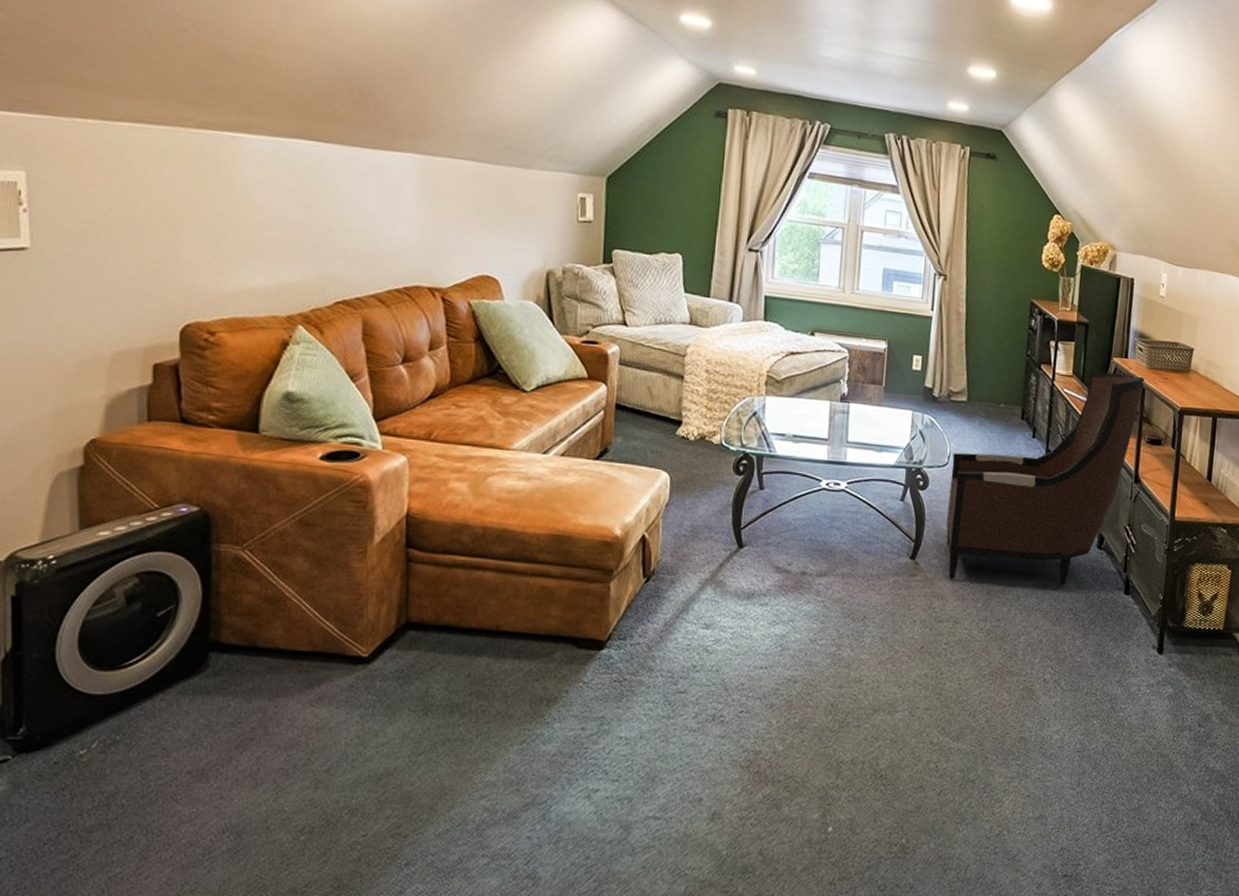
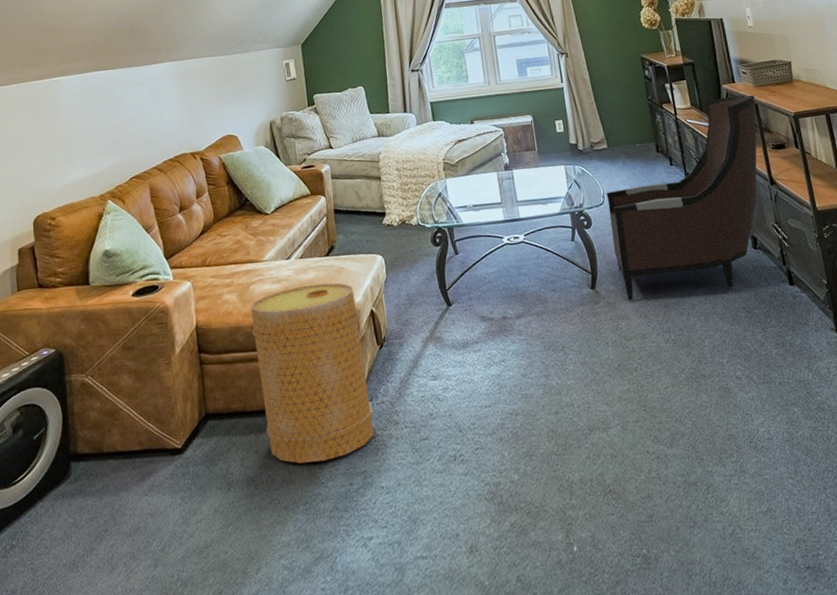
basket: none [483,489,627,698] -> present [250,283,374,464]

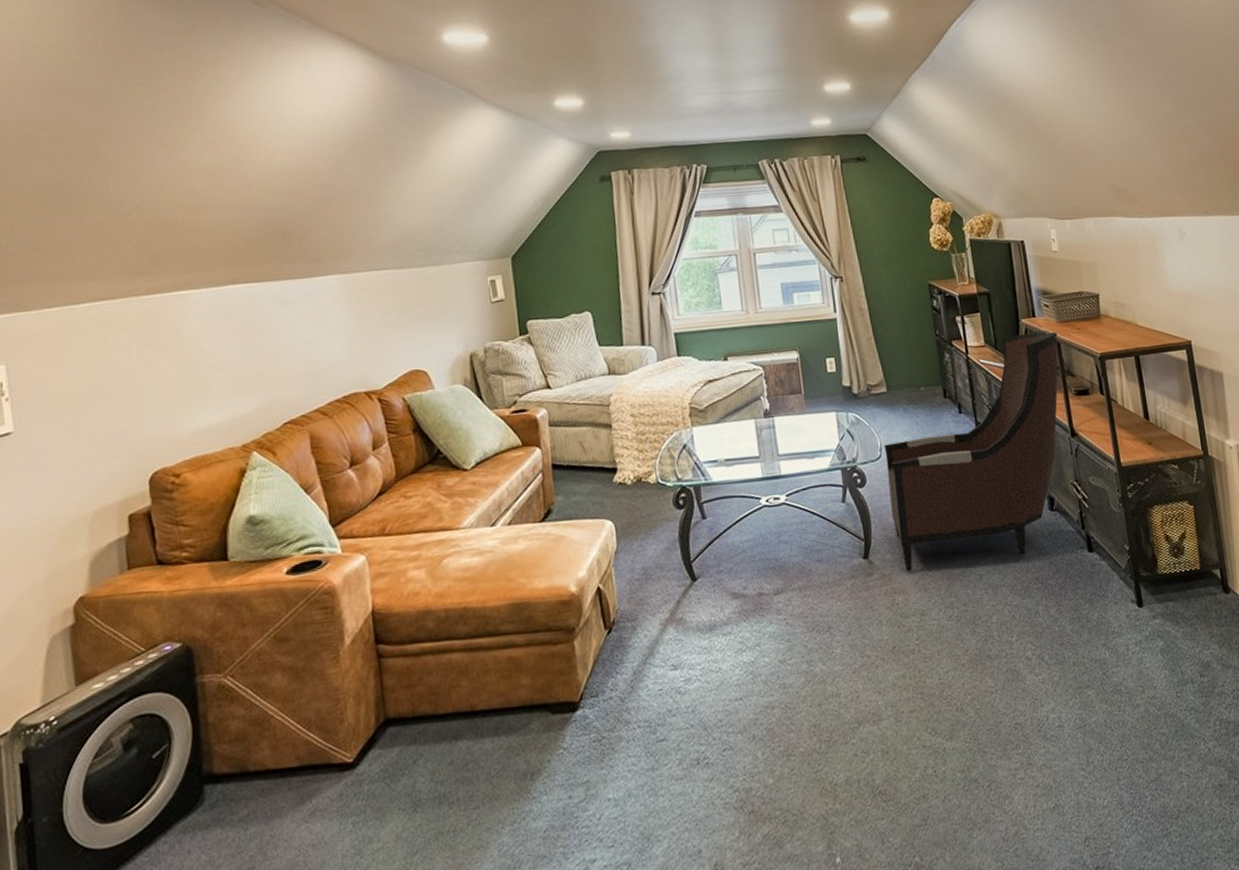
basket: present [250,283,374,464] -> none [443,554,600,776]

